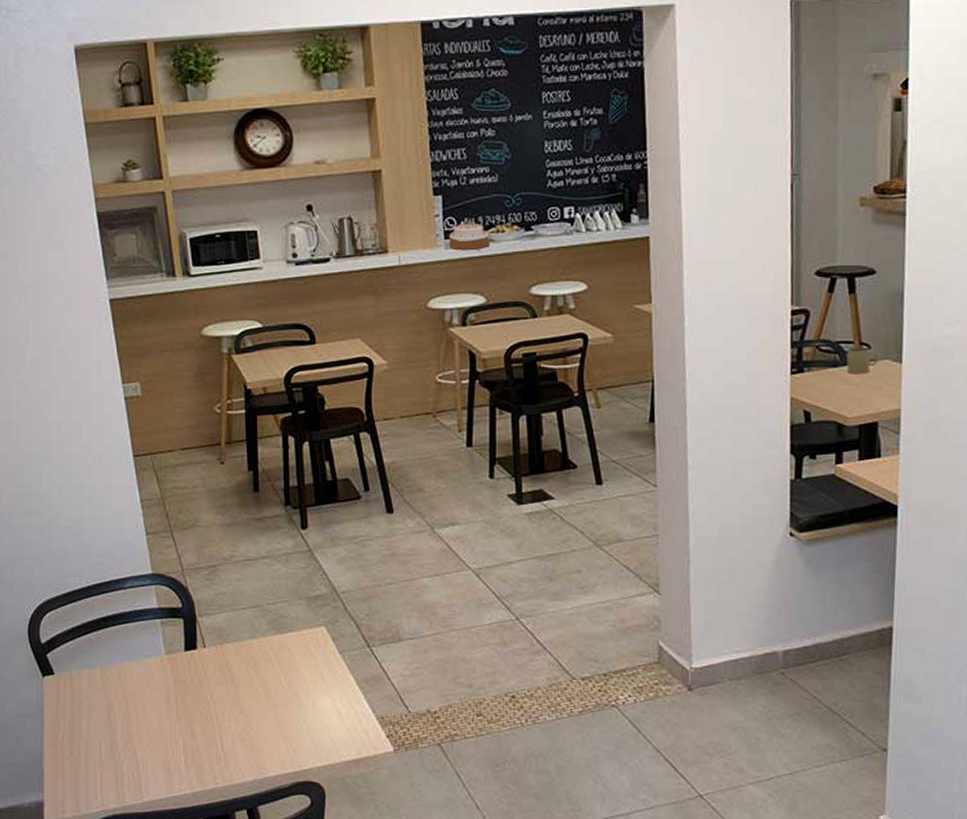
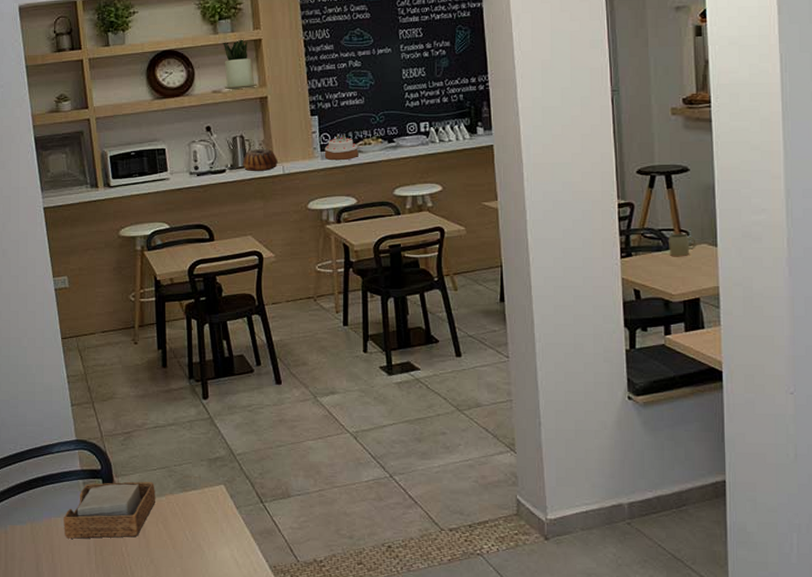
napkin holder: none [139,622,245,686] -> present [64,481,155,539]
planter: none [328,96,369,161] -> present [223,38,257,90]
cake: none [351,233,393,262] -> present [243,148,278,172]

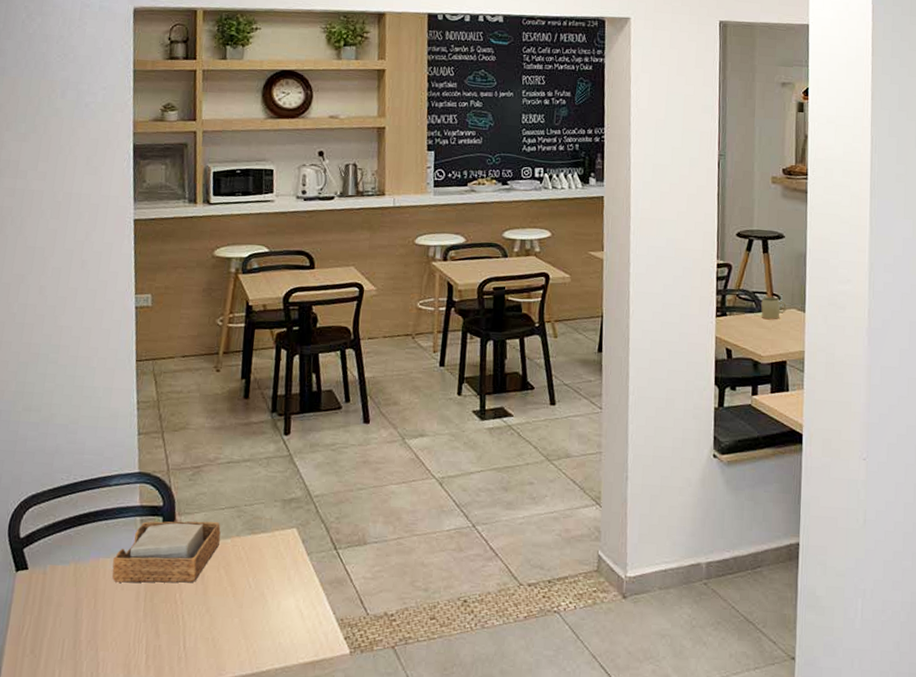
planter: present [223,38,257,90] -> none [342,66,376,117]
cake: present [243,148,278,172] -> none [353,178,389,202]
cake: present [324,134,359,161] -> none [437,172,472,199]

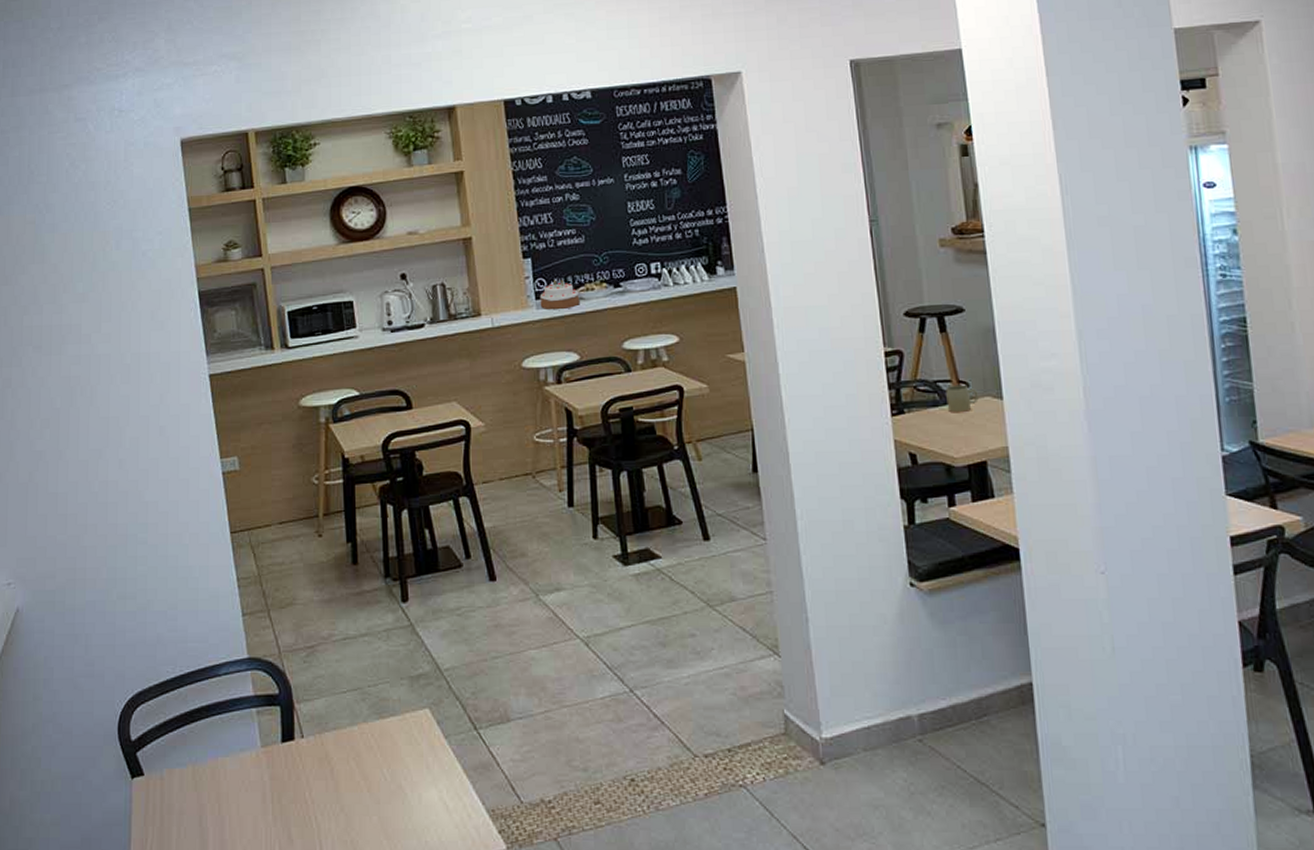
napkin holder: present [112,521,221,583] -> none [233,708,345,783]
cake: none [437,172,472,199] -> present [539,279,580,311]

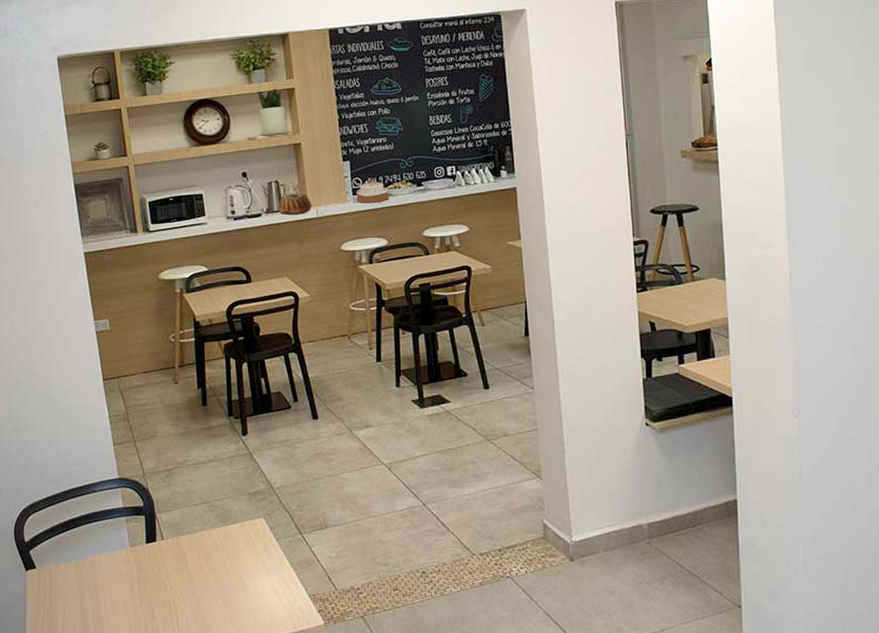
planter: none [419,170,460,231] -> present [257,87,291,137]
cake: none [445,297,486,326] -> present [278,193,312,216]
mug: present [946,384,979,413] -> none [681,268,706,291]

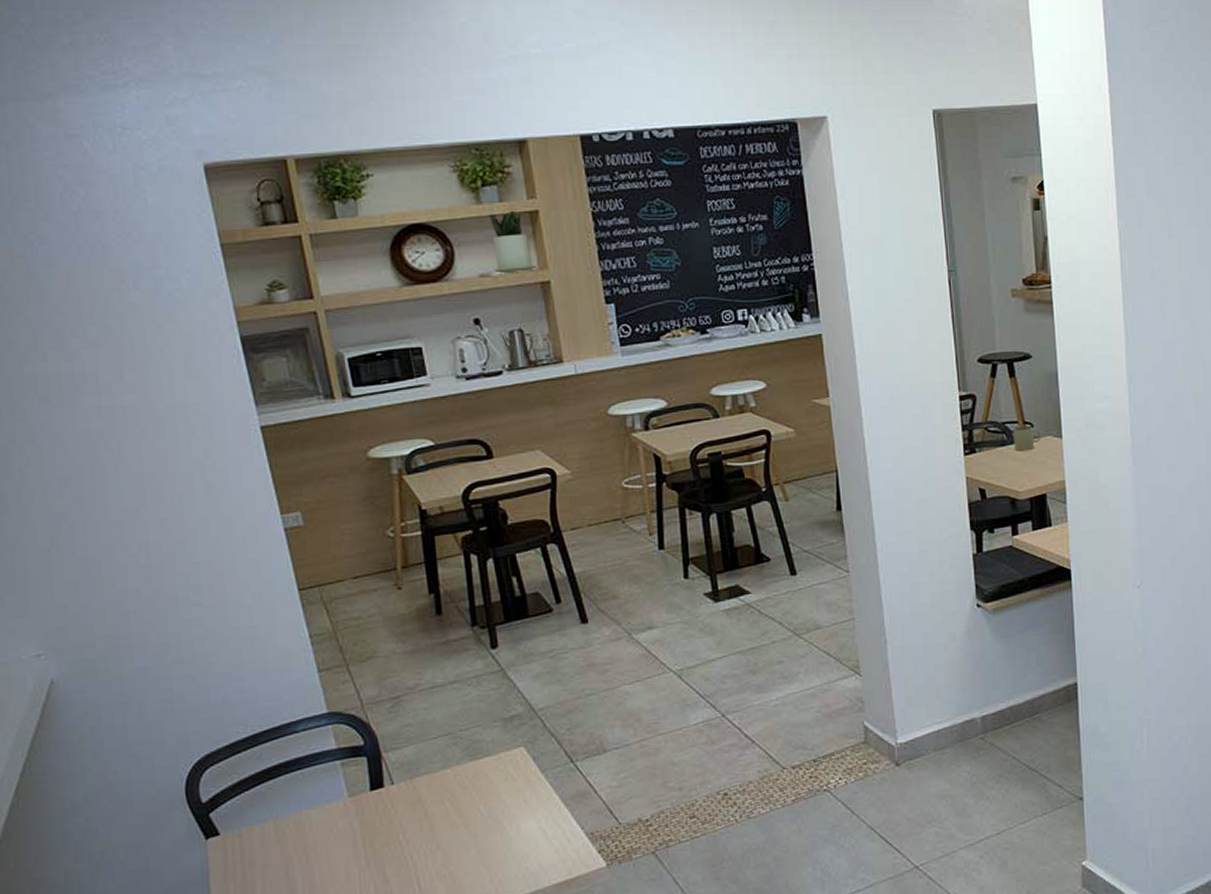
cake: present [278,193,312,216] -> none [524,344,568,373]
cake: present [356,179,389,204] -> none [624,325,666,357]
mug: none [681,268,706,291] -> present [1013,425,1041,452]

